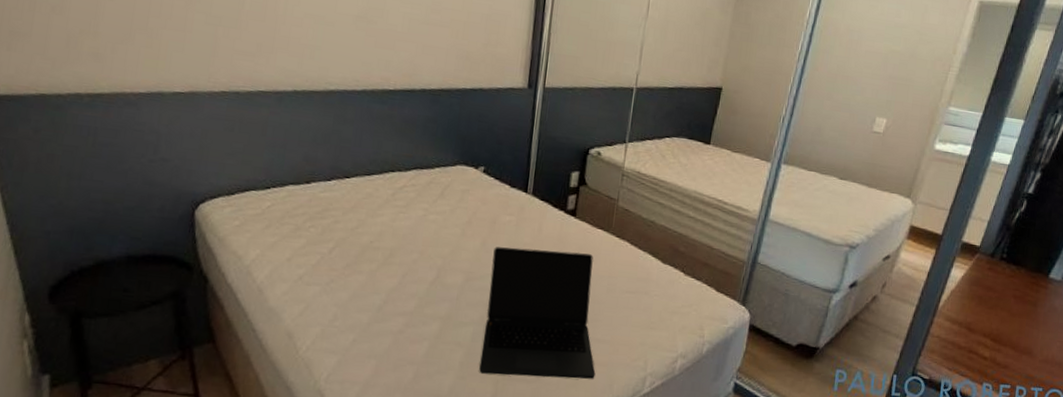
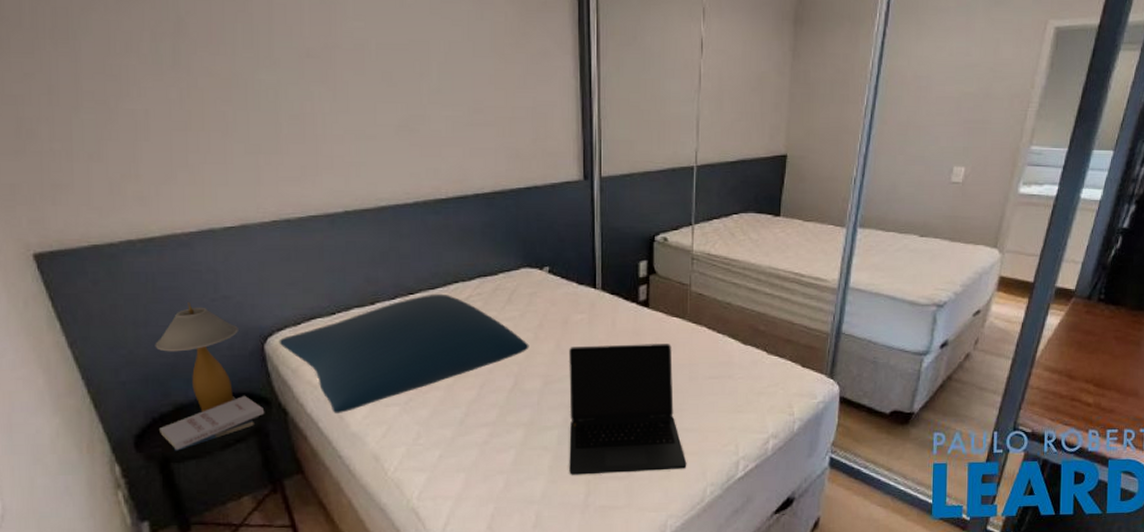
books: none [75,258,186,307] -> present [158,395,265,451]
table lamp: none [85,159,172,271] -> present [155,301,238,412]
pillow: none [210,180,456,287] -> present [279,293,529,413]

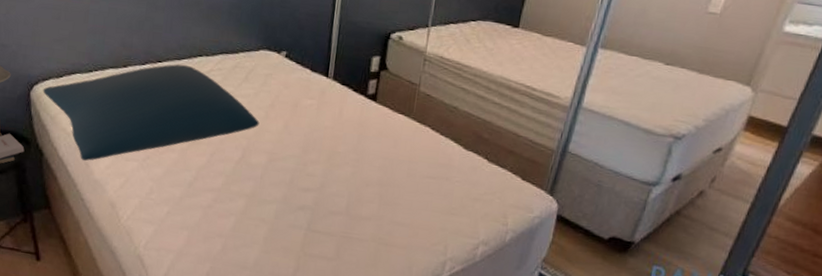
laptop: present [569,344,687,475] -> none [282,129,395,260]

